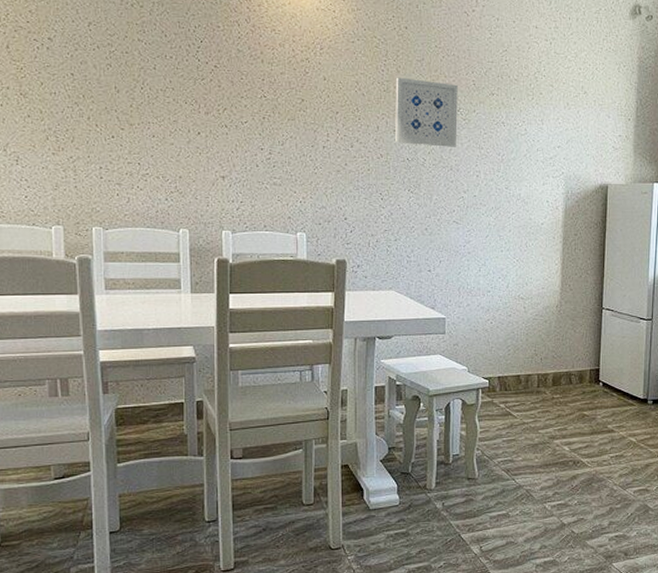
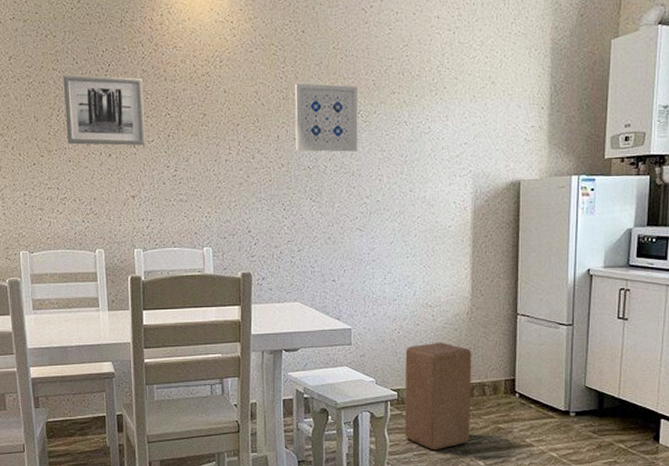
wall art: none [150,47,238,126] -> present [63,75,145,146]
stool: none [494,333,560,437] -> present [404,343,472,451]

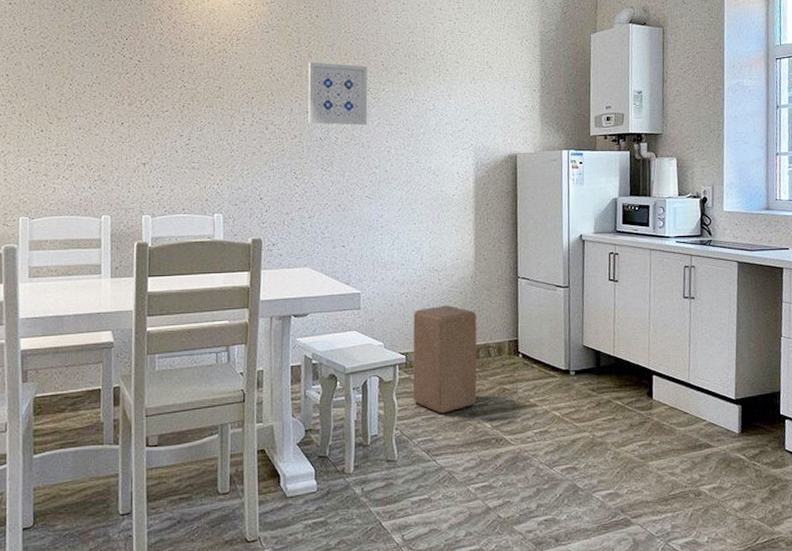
wall art: present [63,75,145,146] -> none [78,46,160,116]

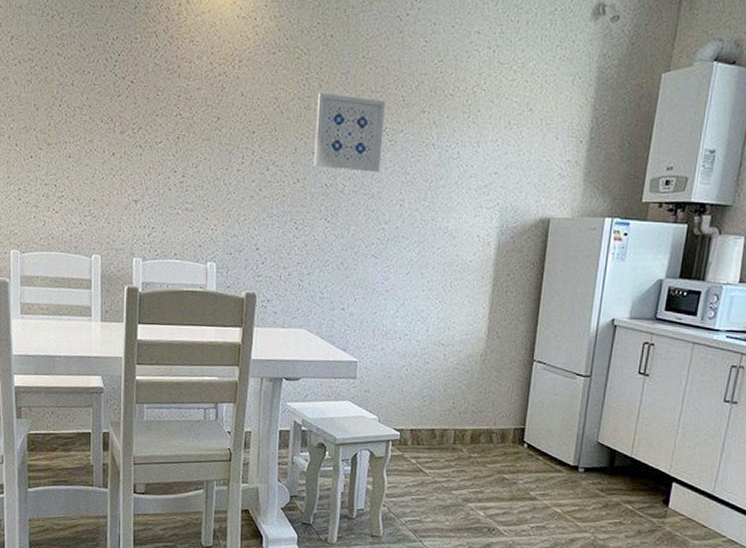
stool: present [412,305,477,414] -> none [404,383,482,496]

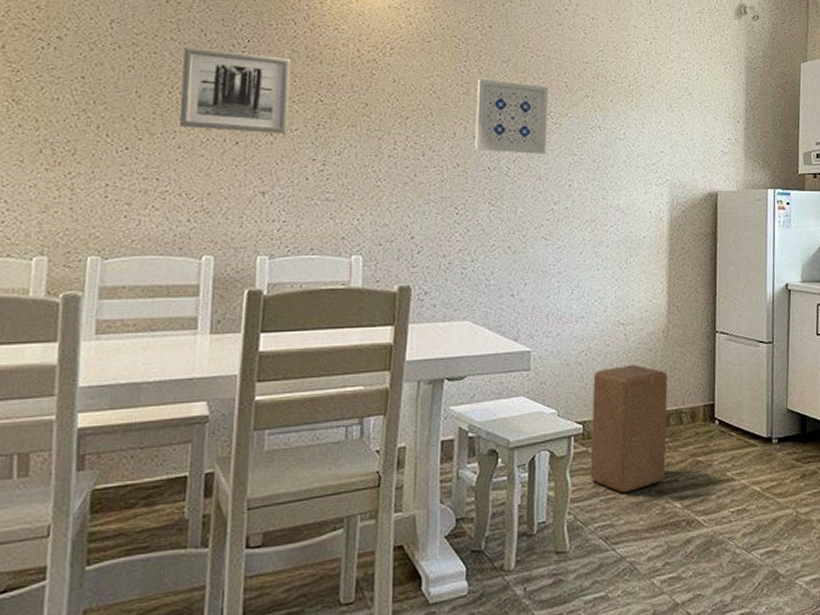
wall art: none [68,61,154,147] -> present [179,47,291,135]
stool: none [404,383,482,496] -> present [590,365,668,494]

